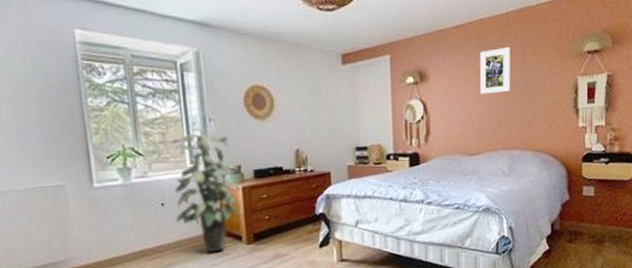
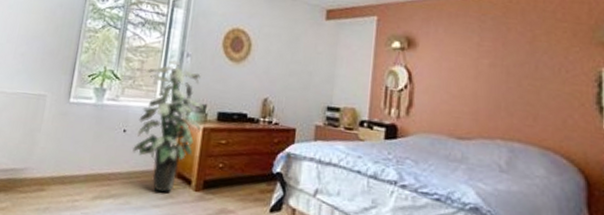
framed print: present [480,46,510,94] -> none [477,24,516,73]

